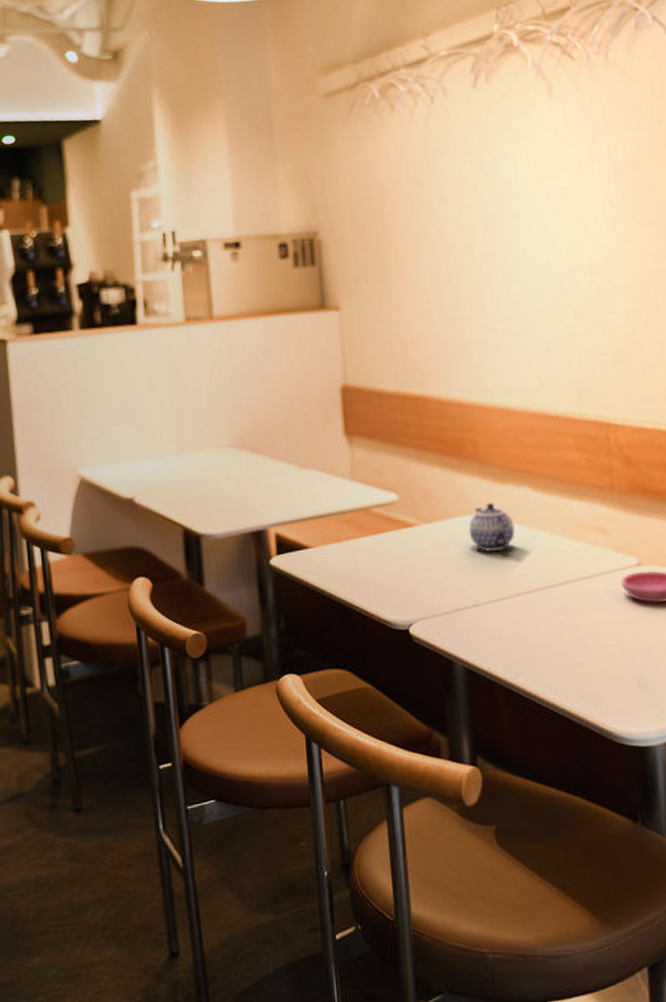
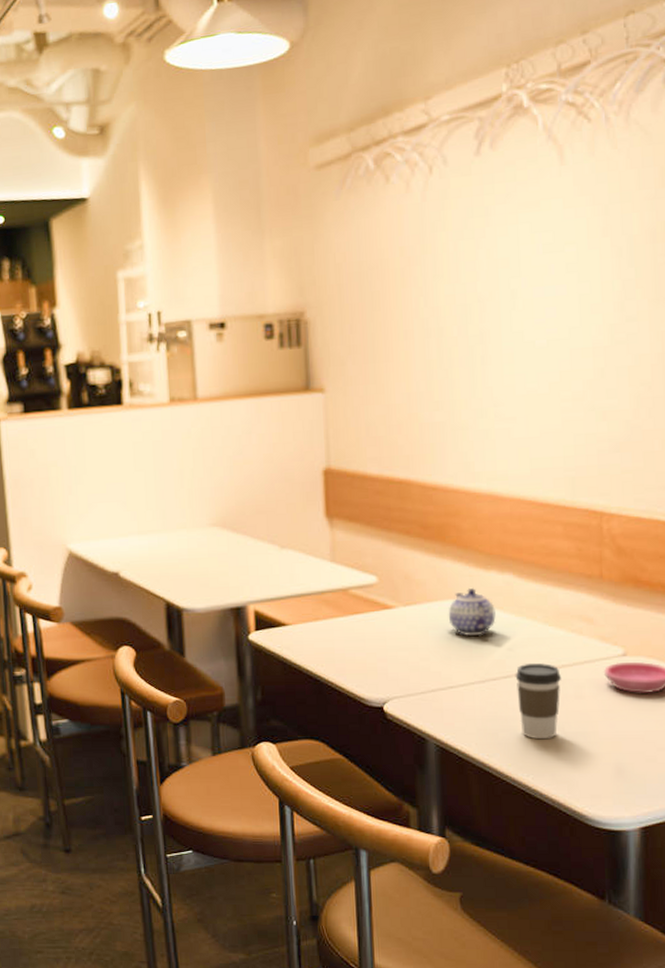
coffee cup: none [536,576,581,655] -> present [515,663,561,739]

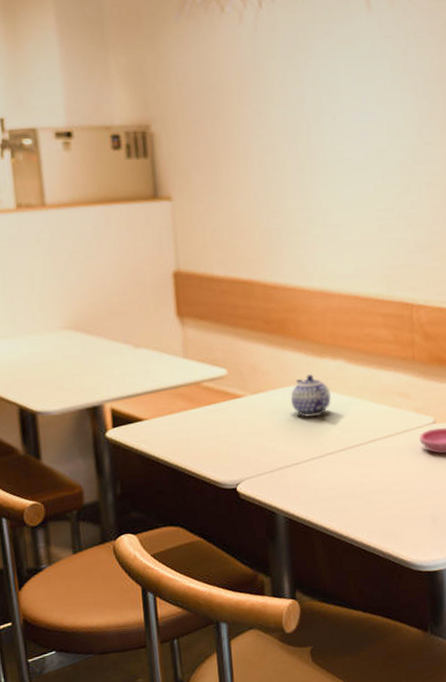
coffee cup: present [515,663,561,739] -> none [349,435,386,502]

